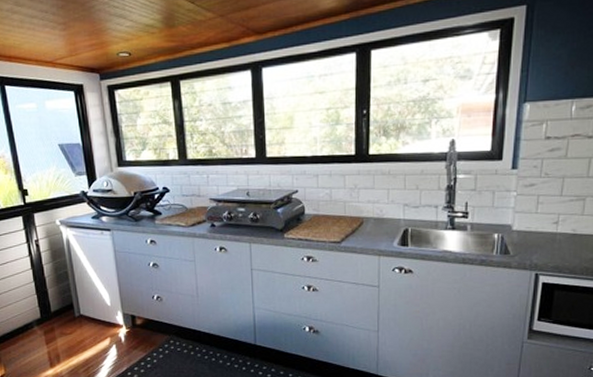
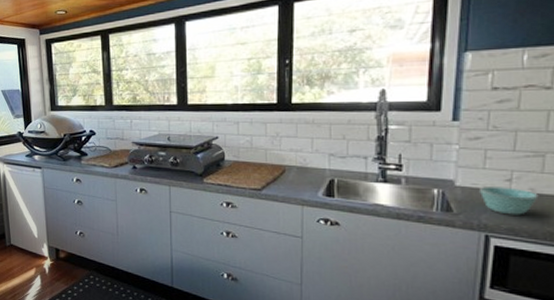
bowl: none [533,229,579,254] -> present [480,187,539,215]

